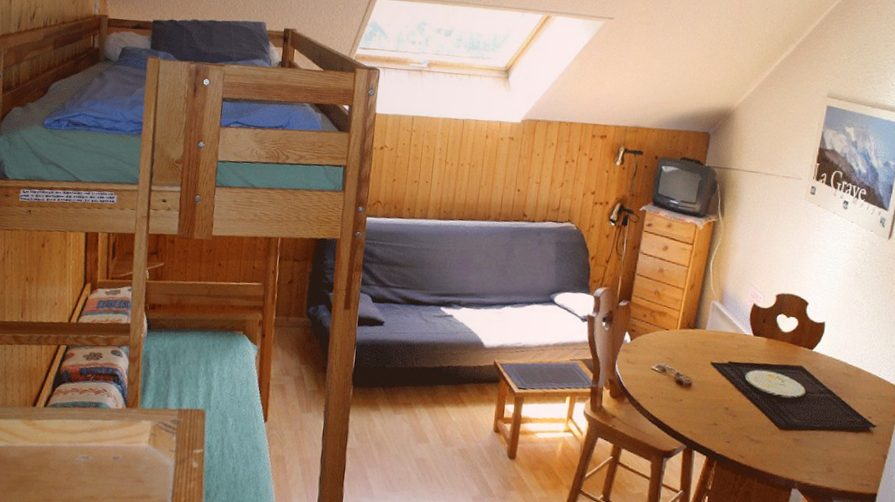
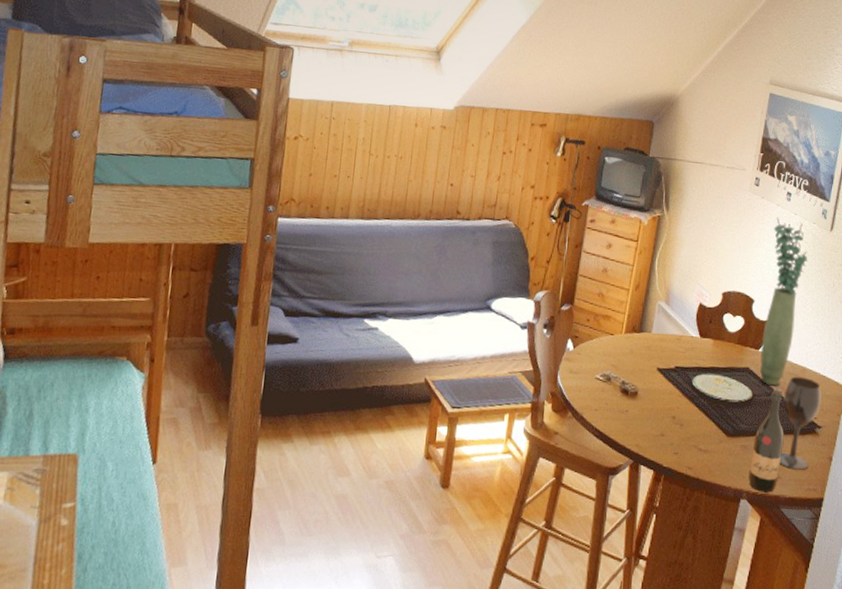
wine bottle: none [800,387,837,485] -> present [748,388,784,493]
vase: none [813,224,865,385] -> present [759,217,808,386]
wine glass: none [832,376,876,466] -> present [779,376,821,470]

